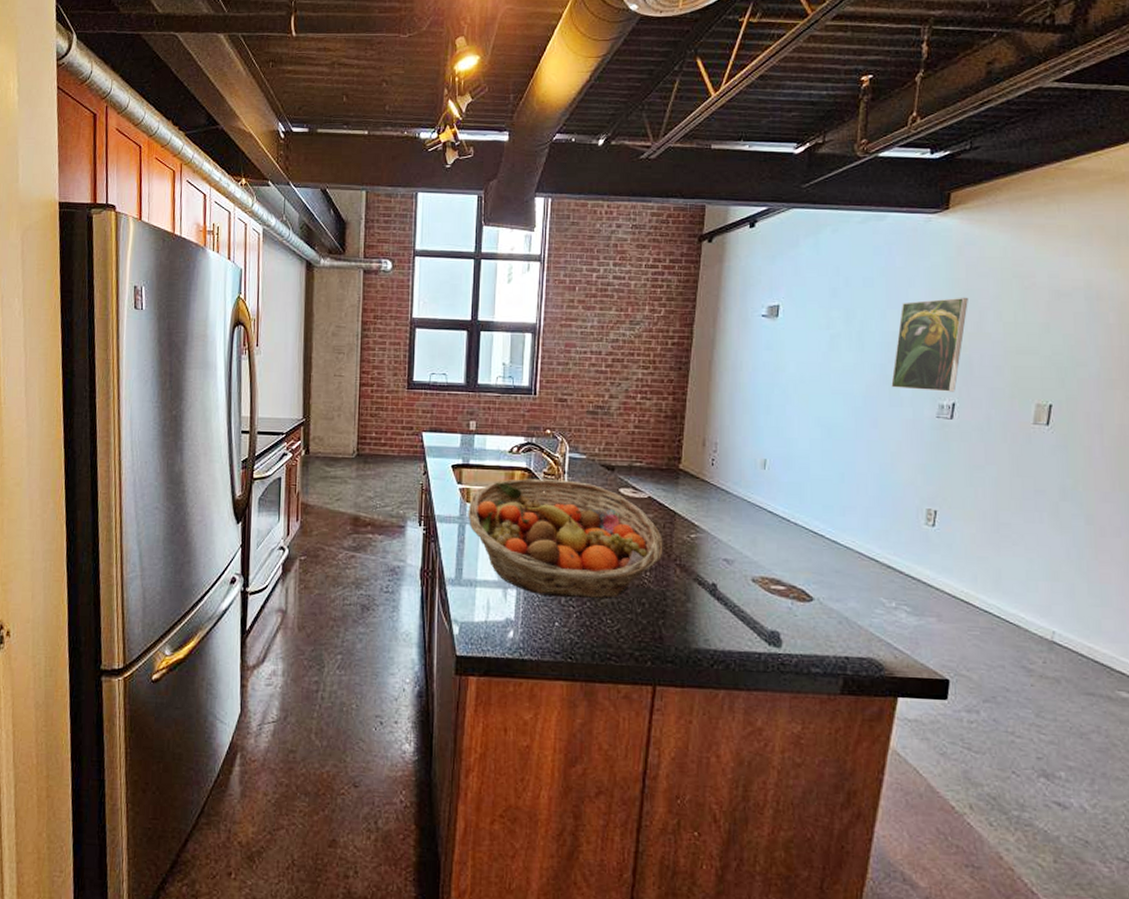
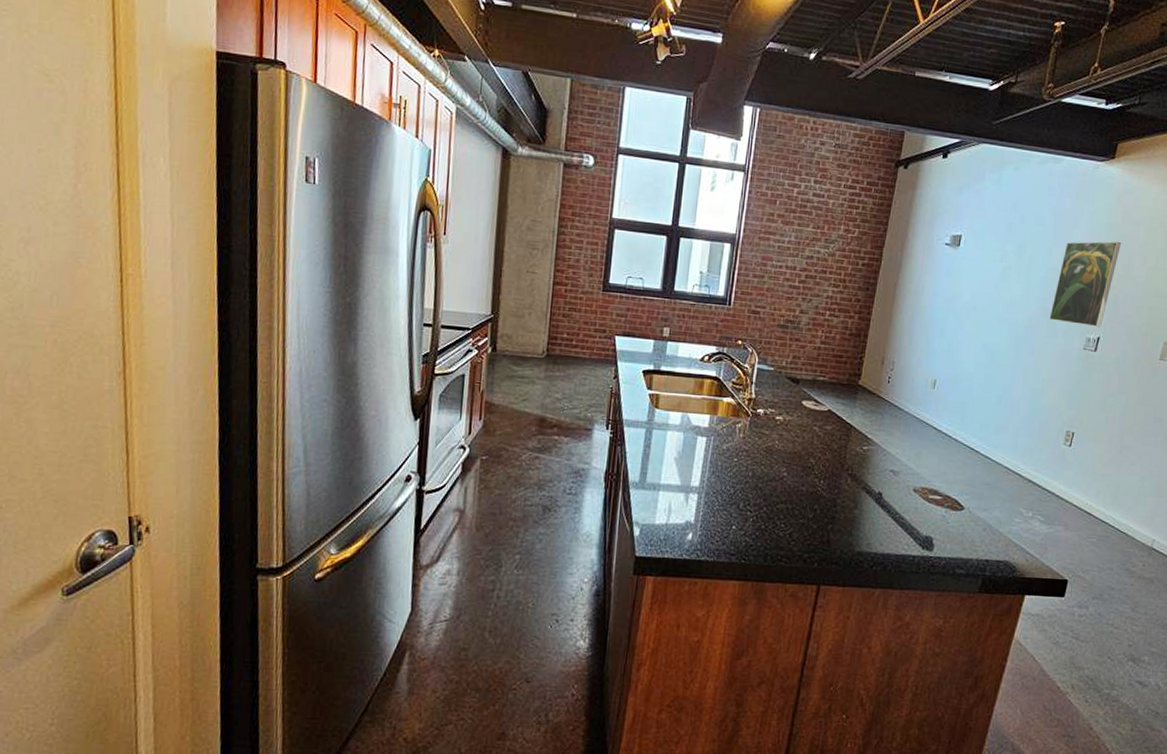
fruit basket: present [467,478,663,599] -> none [655,387,838,505]

